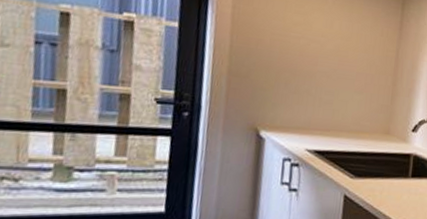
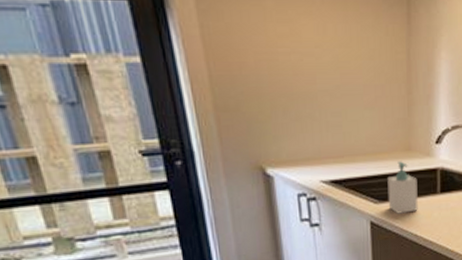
soap bottle: none [363,142,392,192] -> present [387,161,418,214]

